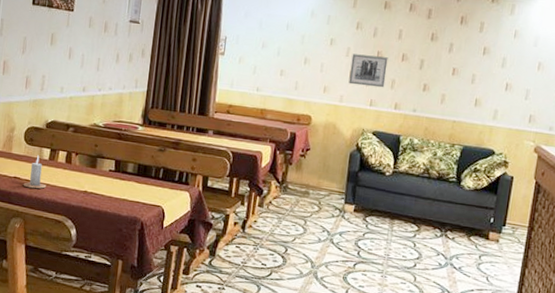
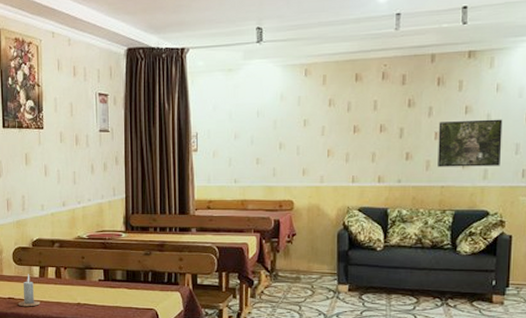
wall art: present [348,53,388,88] -> none [327,131,366,163]
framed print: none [452,59,517,109] -> present [438,119,503,167]

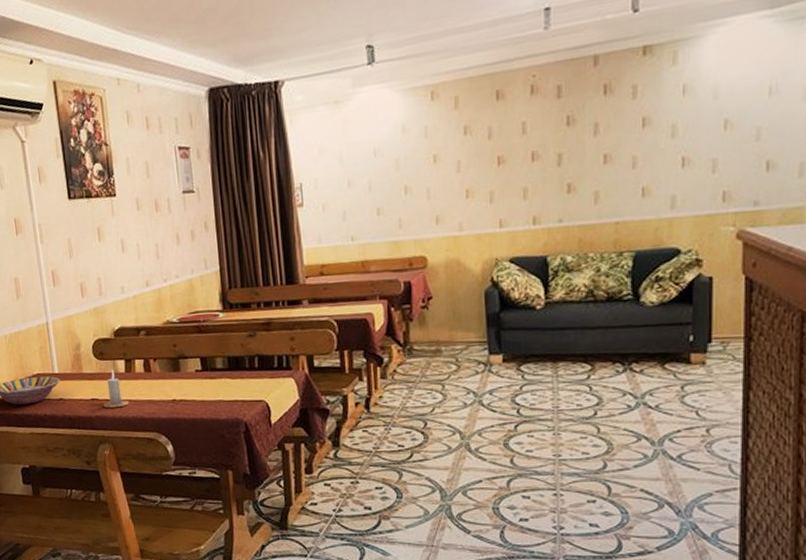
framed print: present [438,119,503,167] -> none [608,129,694,199]

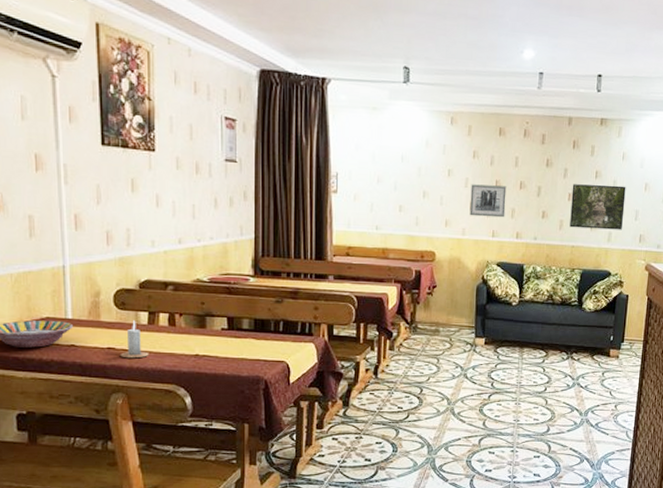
wall art: none [464,161,515,207] -> present [469,184,507,218]
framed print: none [608,129,694,199] -> present [570,184,626,230]

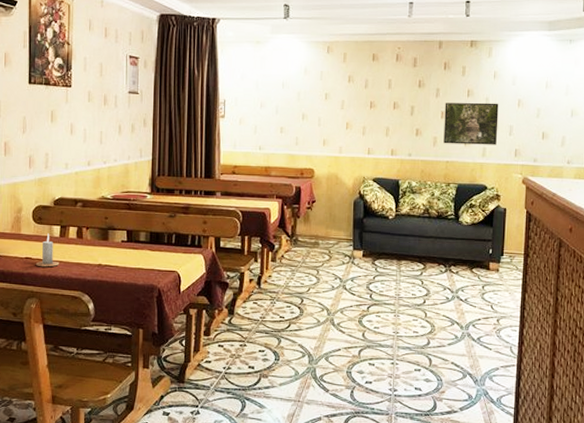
wall art: present [469,184,507,218] -> none [346,106,381,136]

